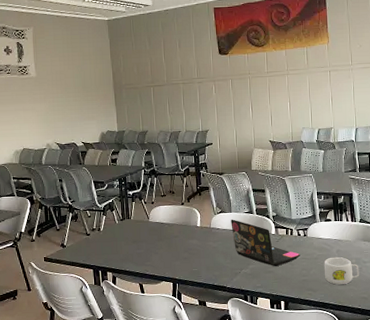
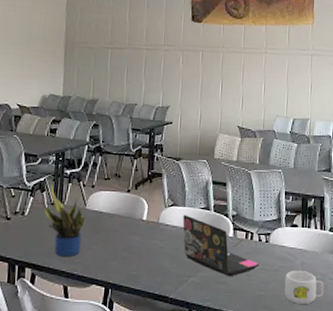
potted plant: none [116,203,150,261] -> present [44,182,85,257]

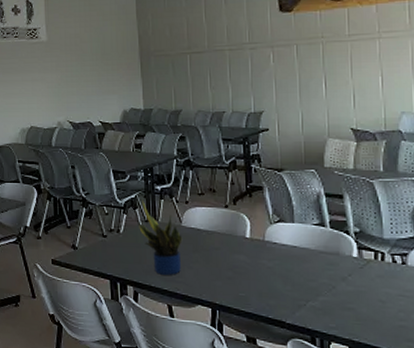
laptop: present [183,215,259,276] -> none [293,232,396,302]

